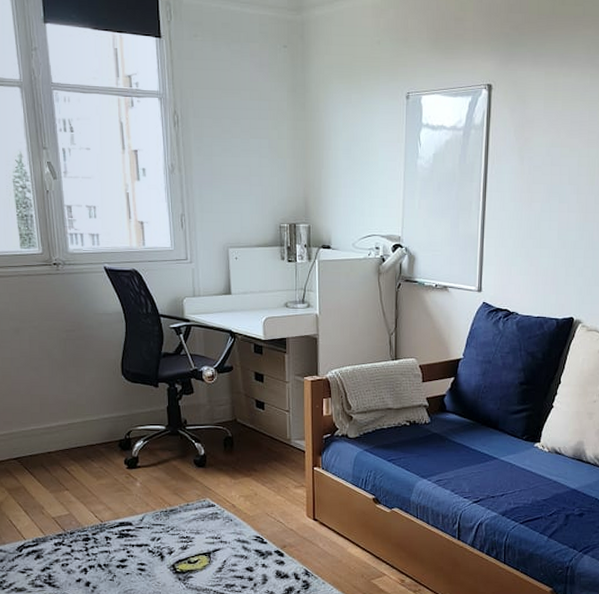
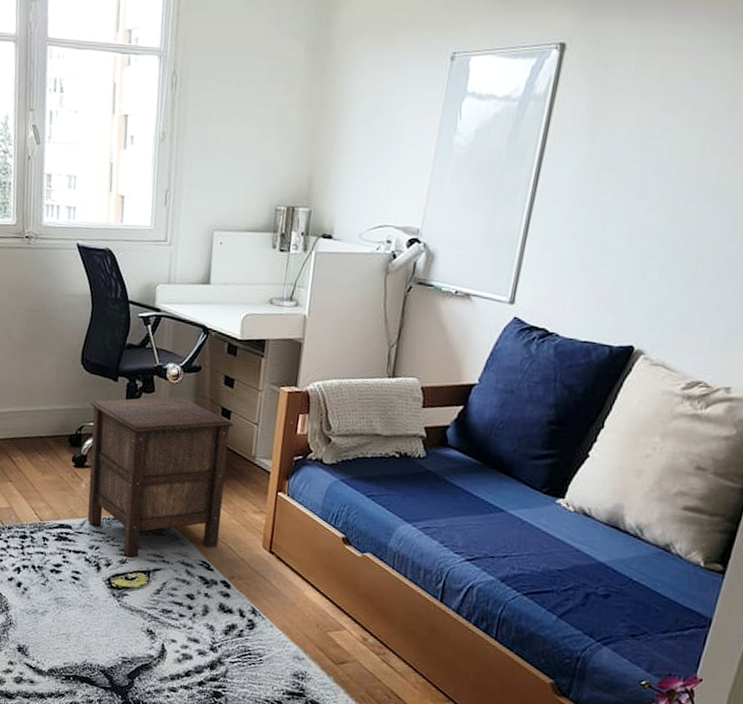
nightstand: none [135,395,268,543] -> present [87,396,234,558]

